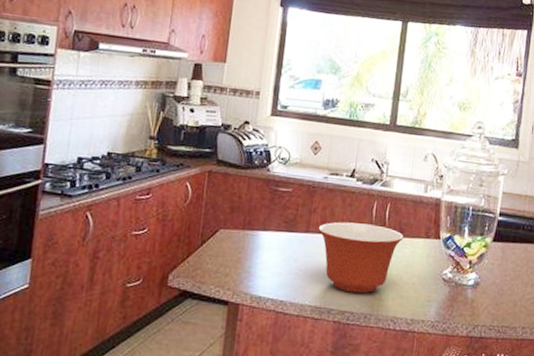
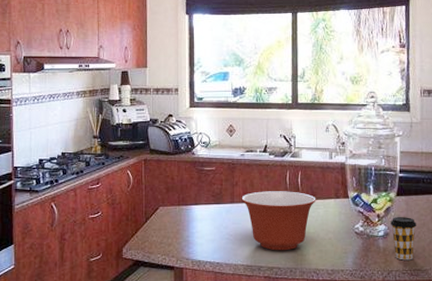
coffee cup: none [482,265,511,315] -> present [391,217,417,261]

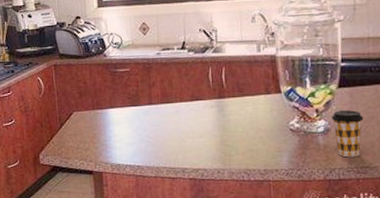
mixing bowl: present [241,191,316,251] -> none [160,89,244,152]

